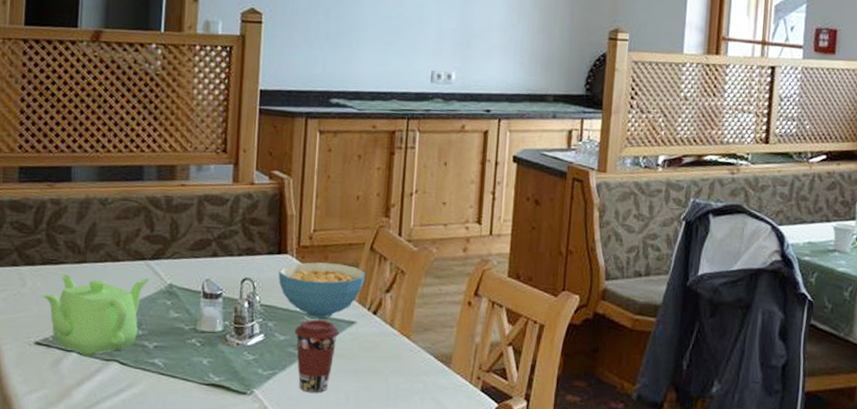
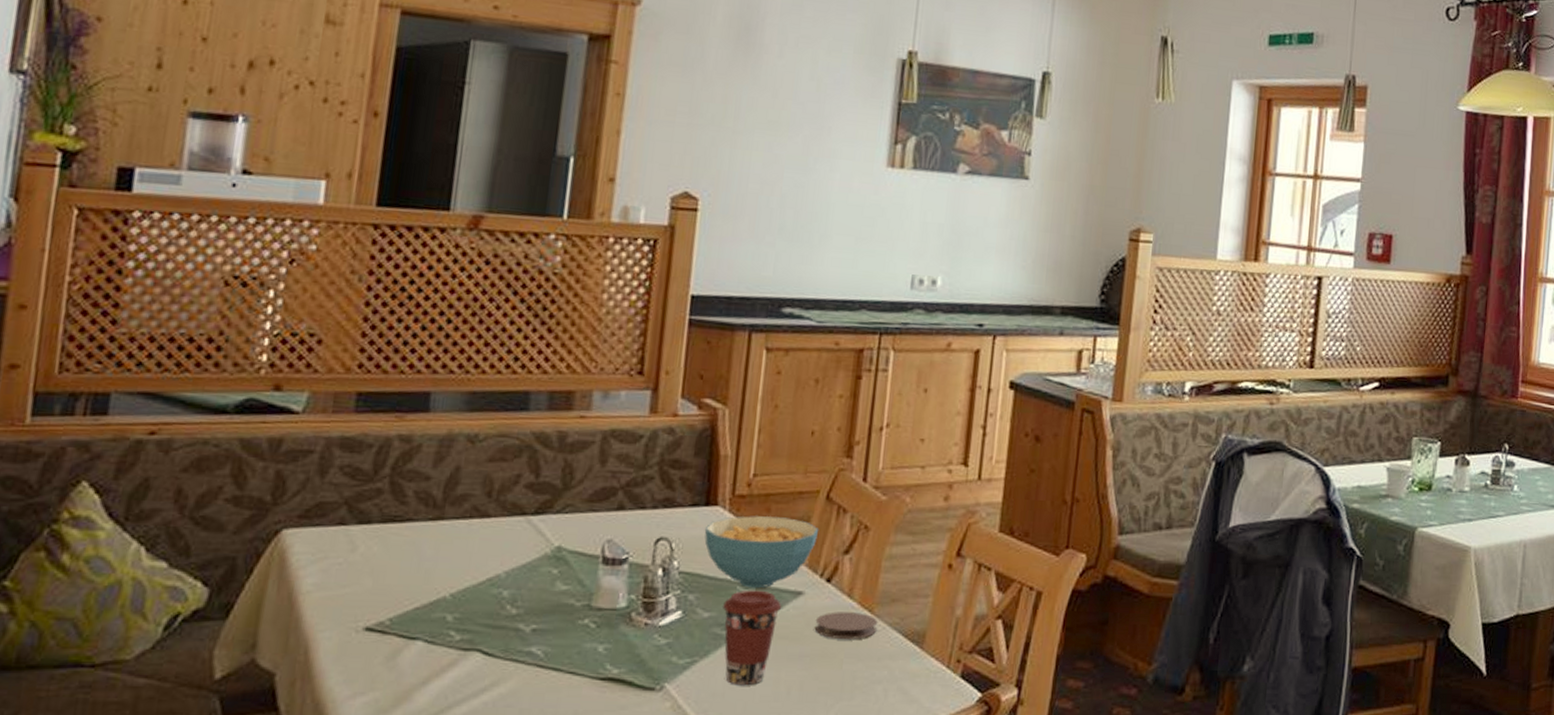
teapot: present [41,273,150,357] -> none [378,534,531,646]
coaster: none [365,337,415,359] -> present [814,611,878,639]

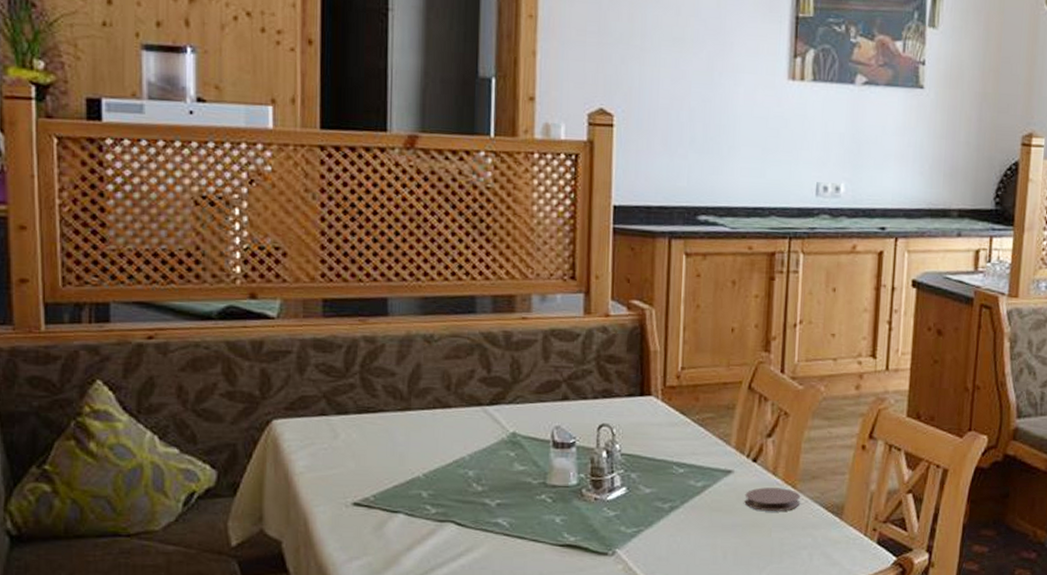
cereal bowl: present [704,516,819,589] -> none [641,404,744,468]
coffee cup: present [723,590,782,686] -> none [662,469,715,551]

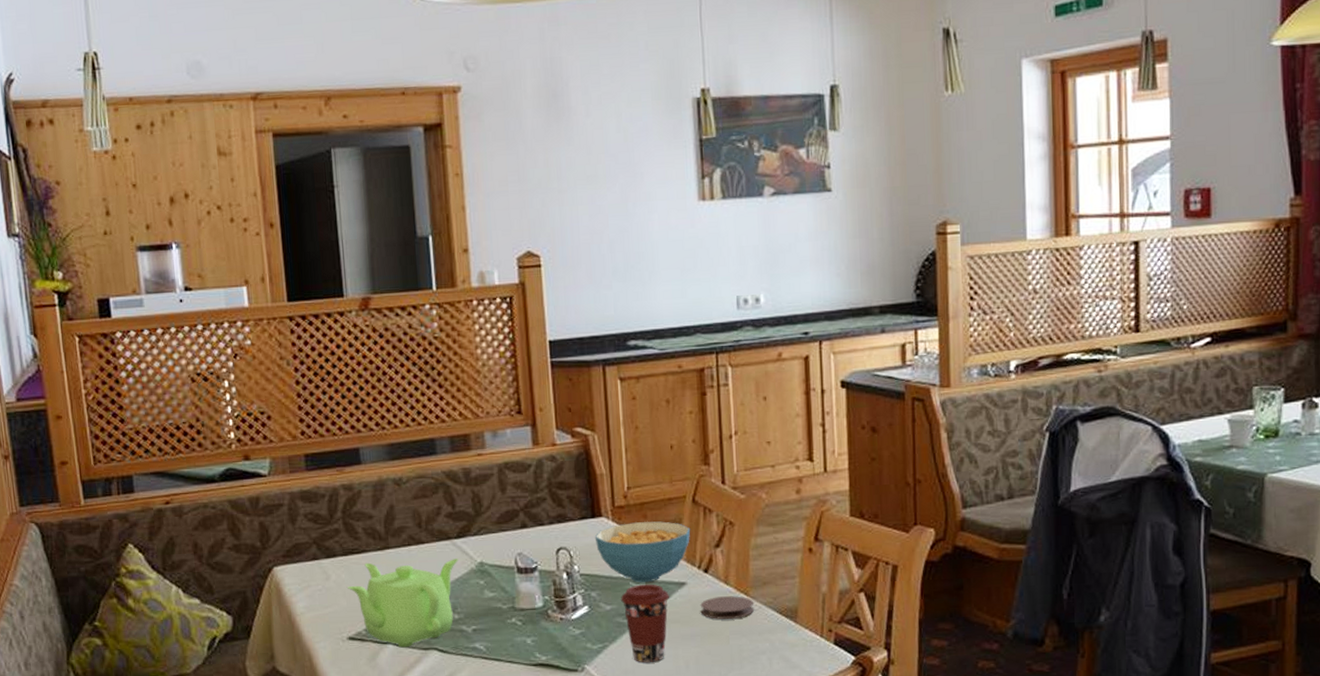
teapot: none [358,423,489,518] -> present [347,559,459,648]
cereal bowl: none [641,404,744,468] -> present [594,521,691,583]
coffee cup: none [662,469,715,551] -> present [621,584,670,663]

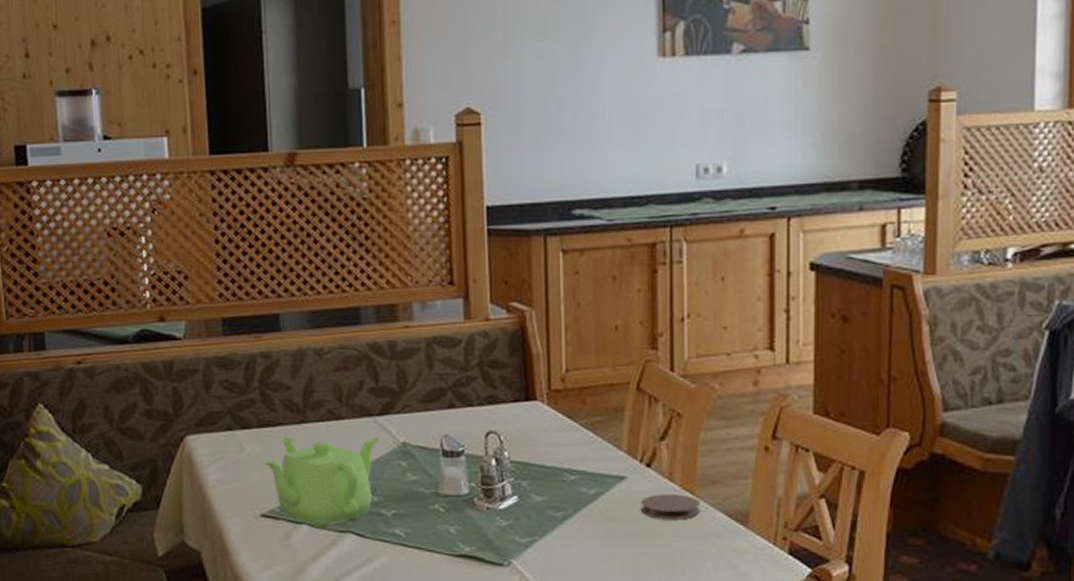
cereal bowl: present [594,521,691,583] -> none [527,408,634,475]
coffee cup: present [621,584,670,663] -> none [554,476,608,562]

